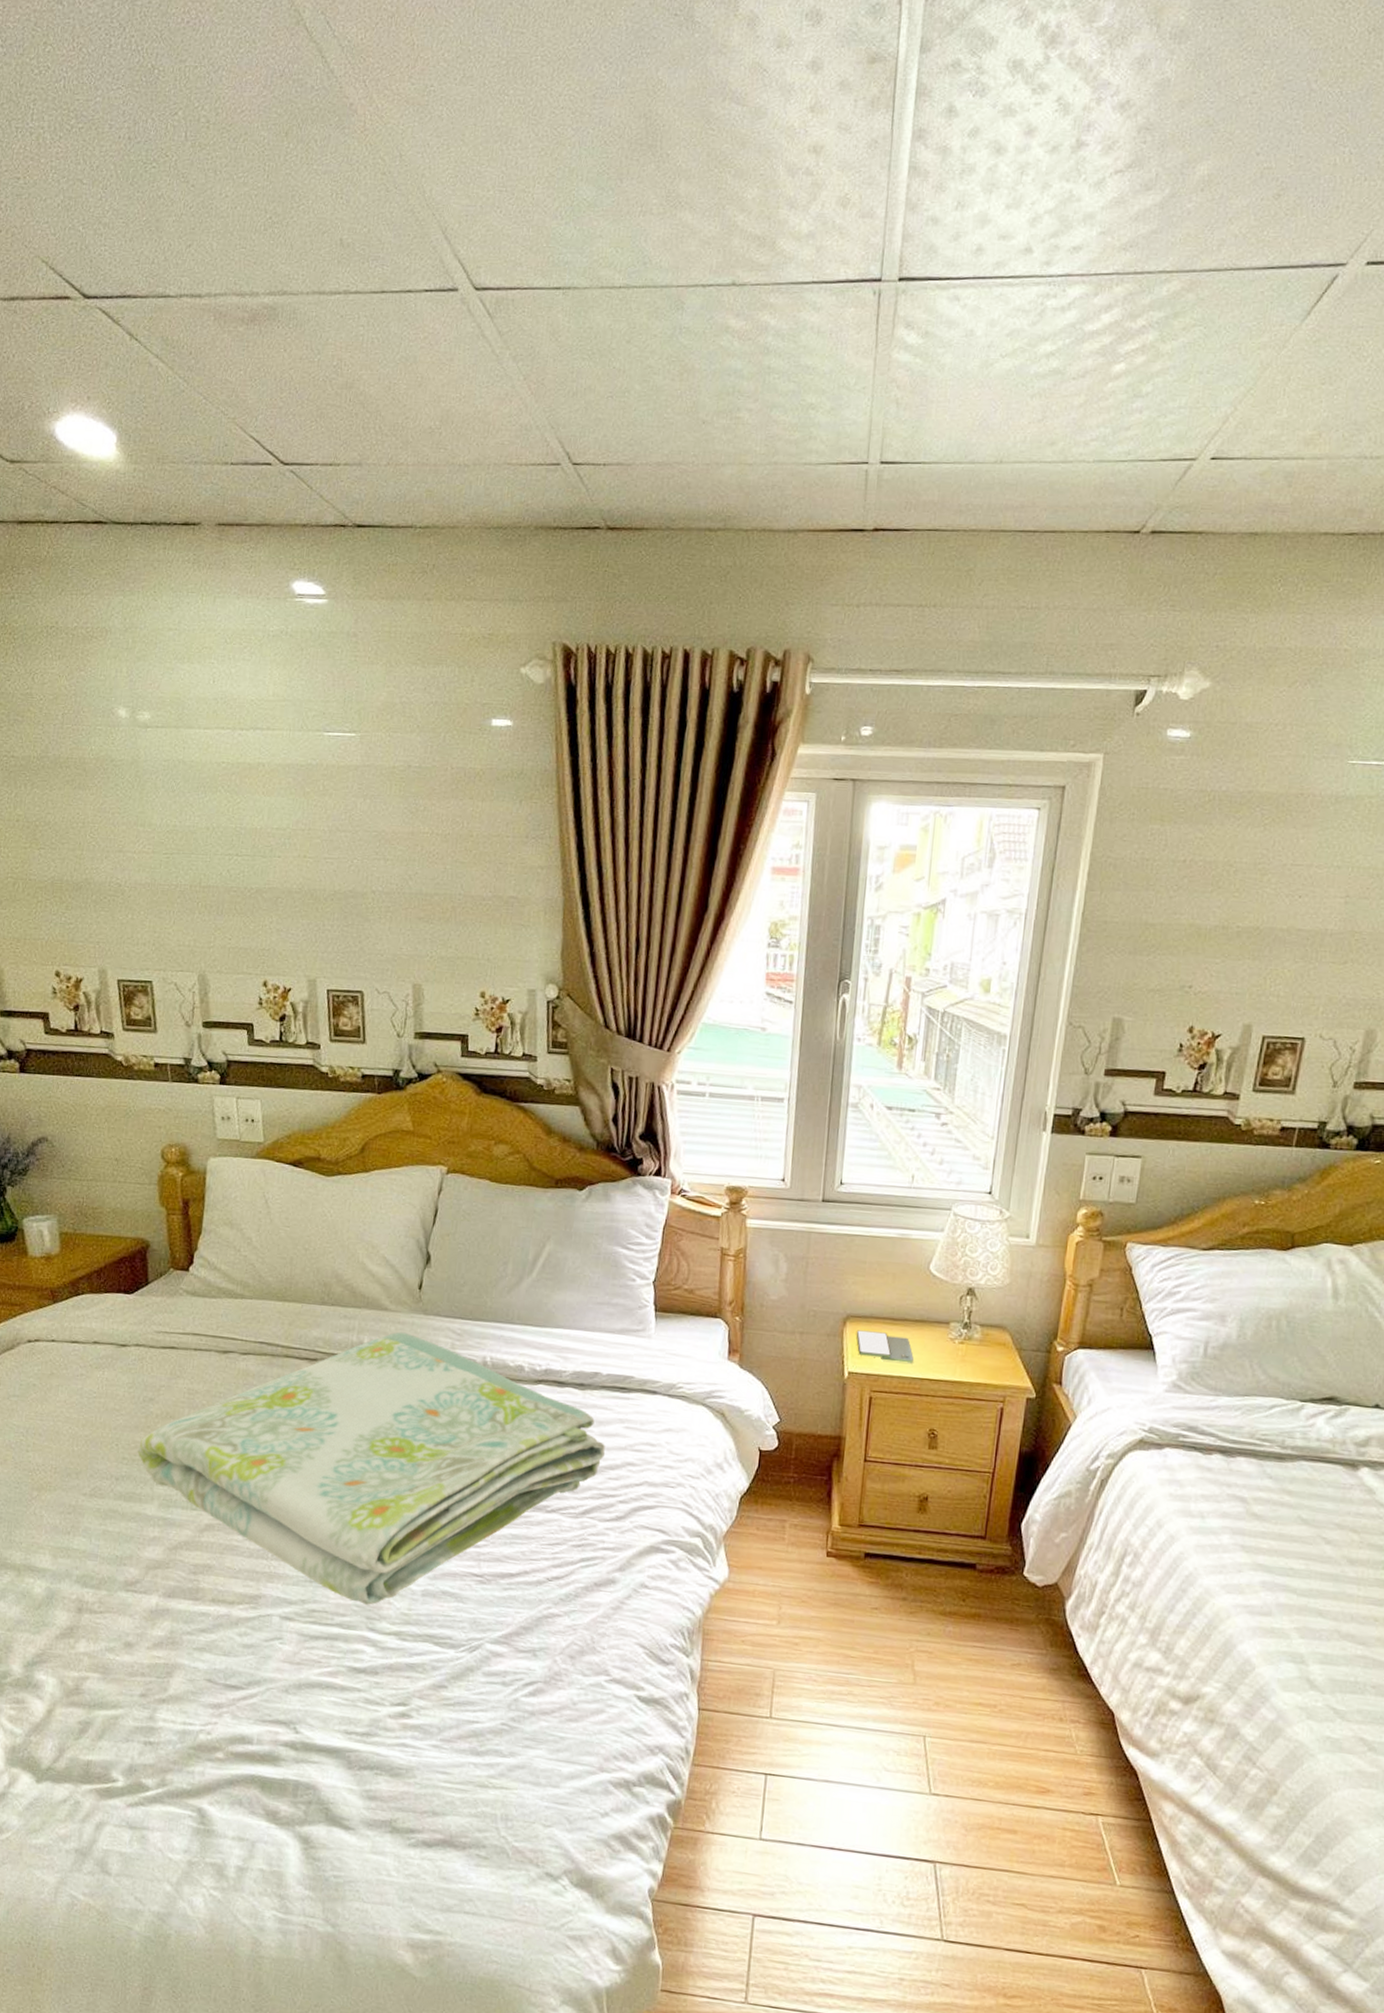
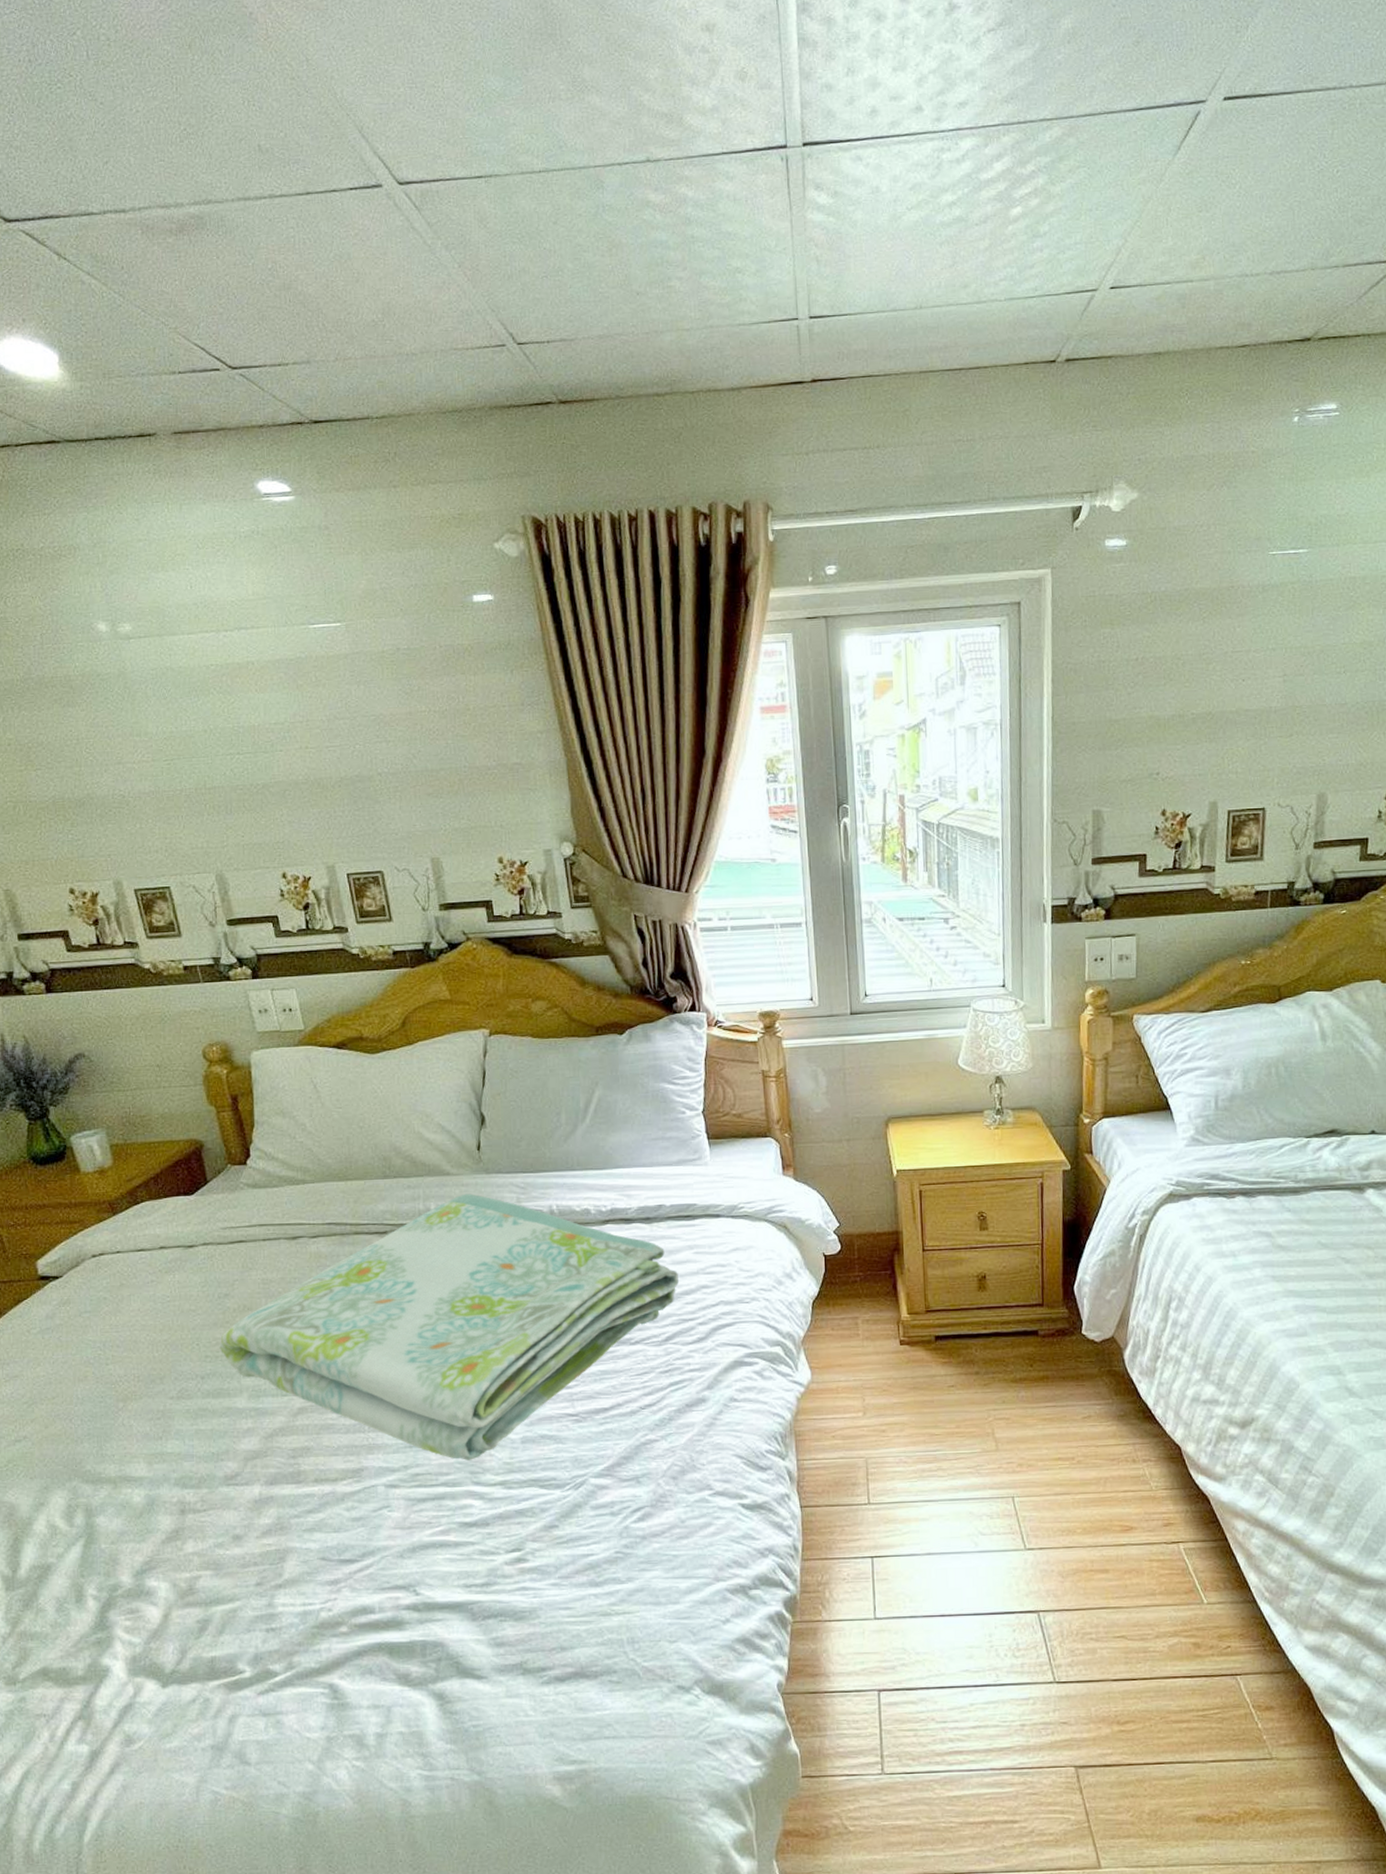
smartphone: present [856,1330,914,1364] -> none [898,1128,955,1155]

